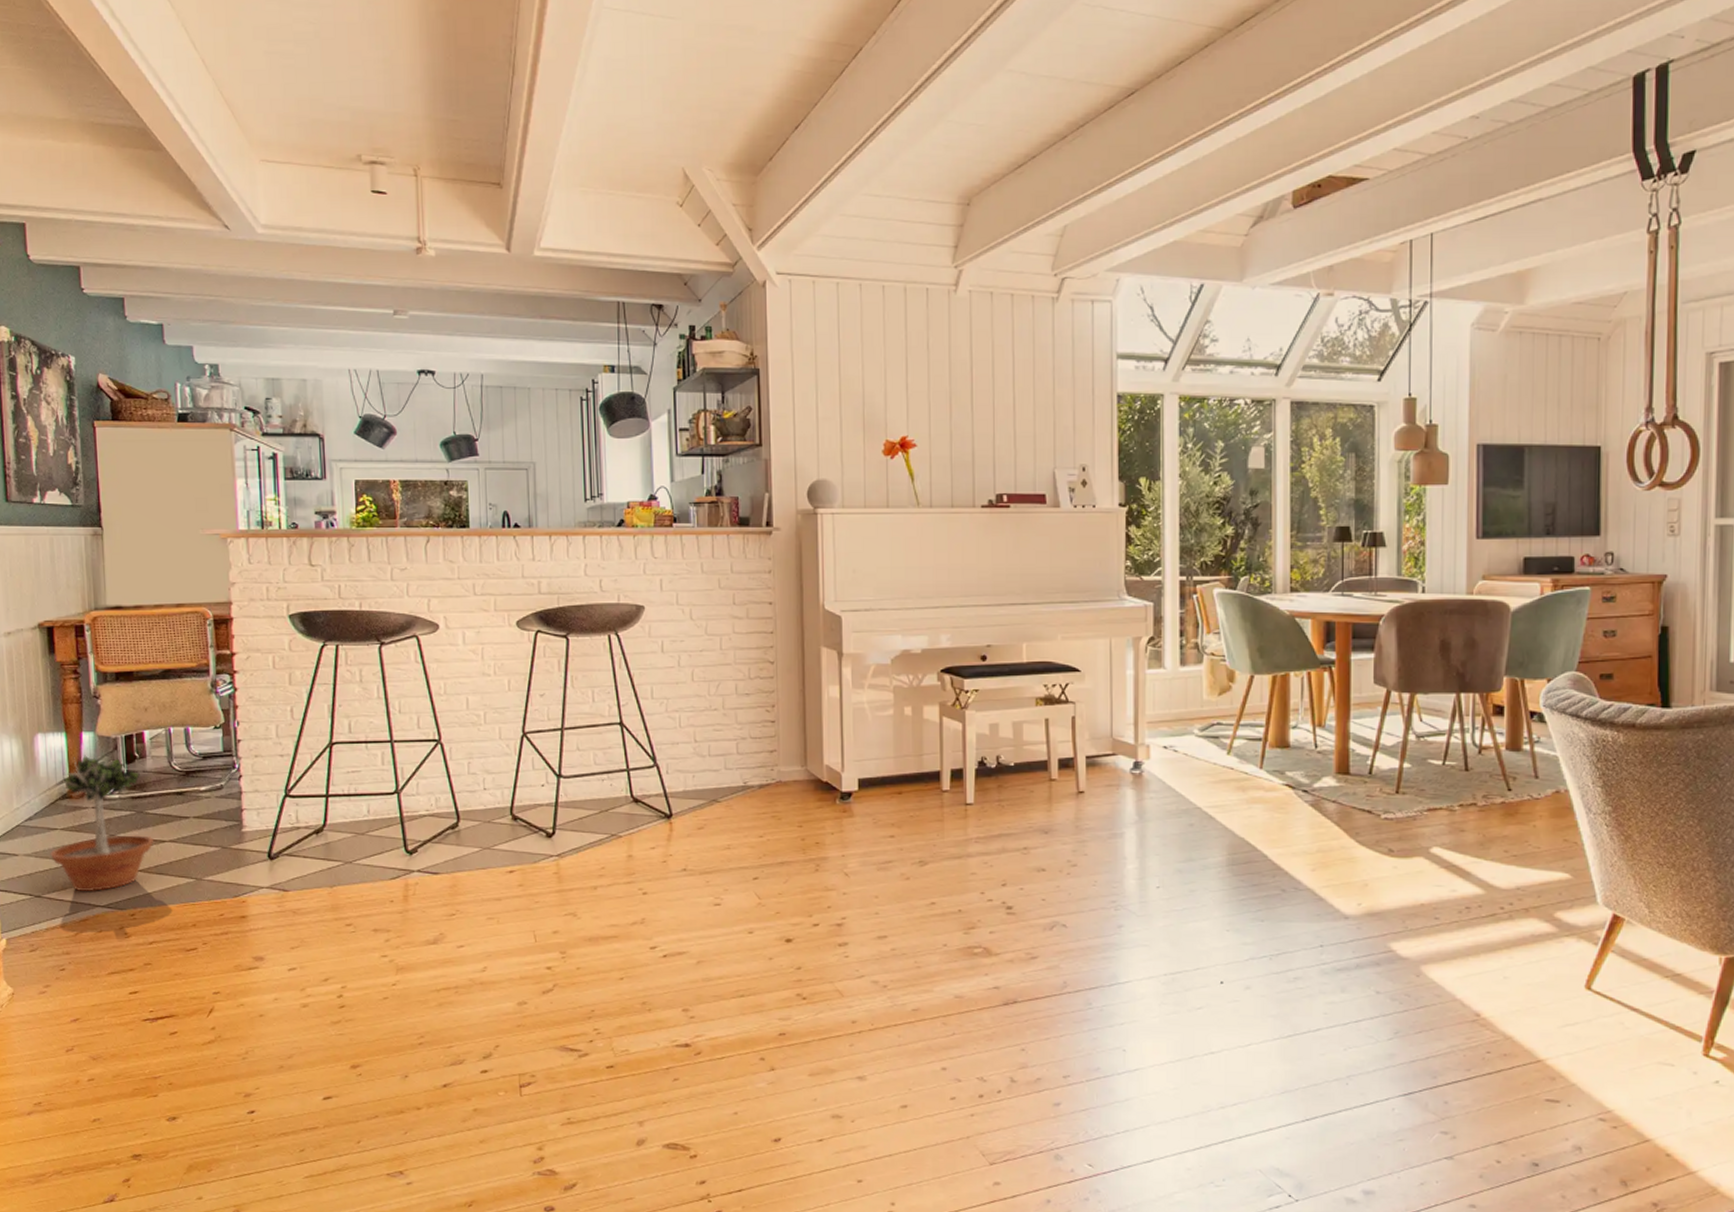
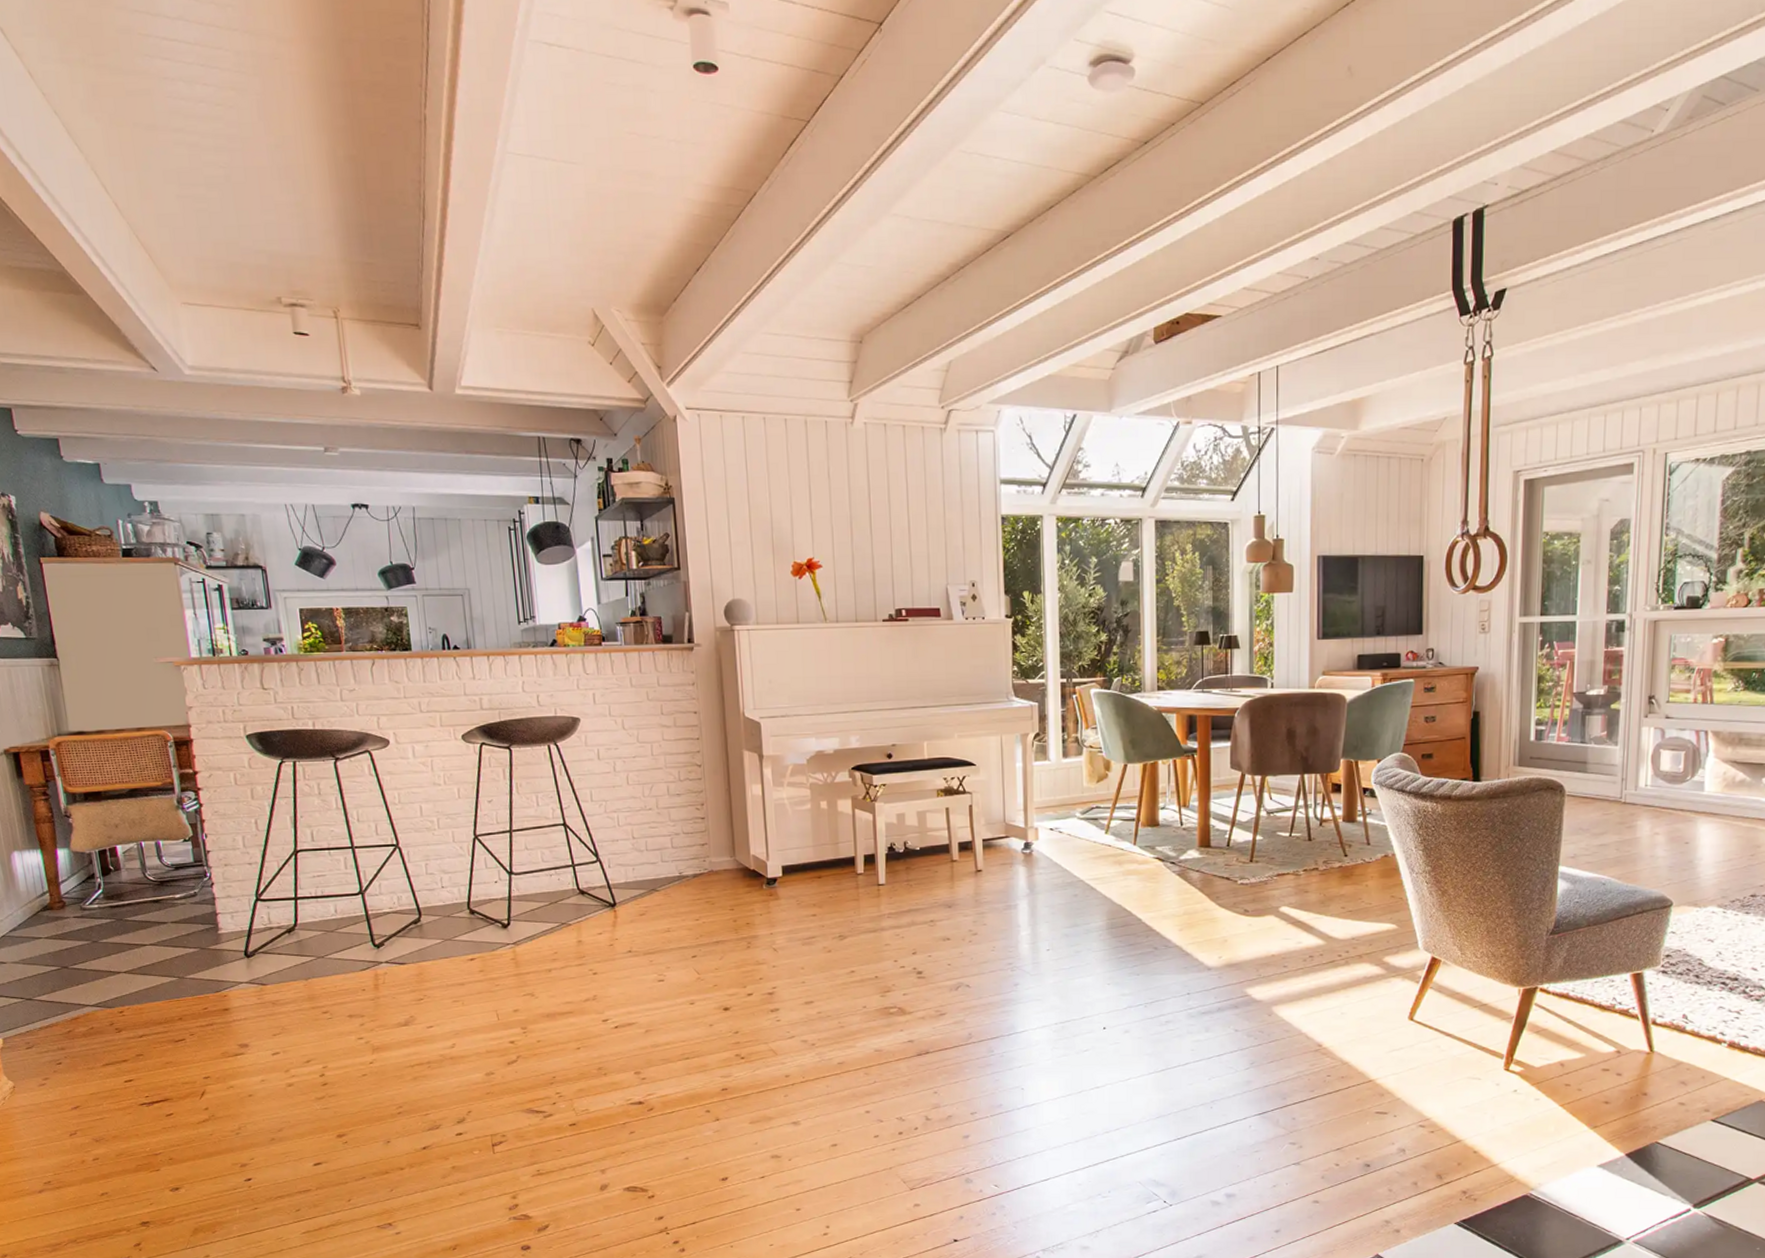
potted tree: present [50,755,154,892] -> none [37,870,136,994]

